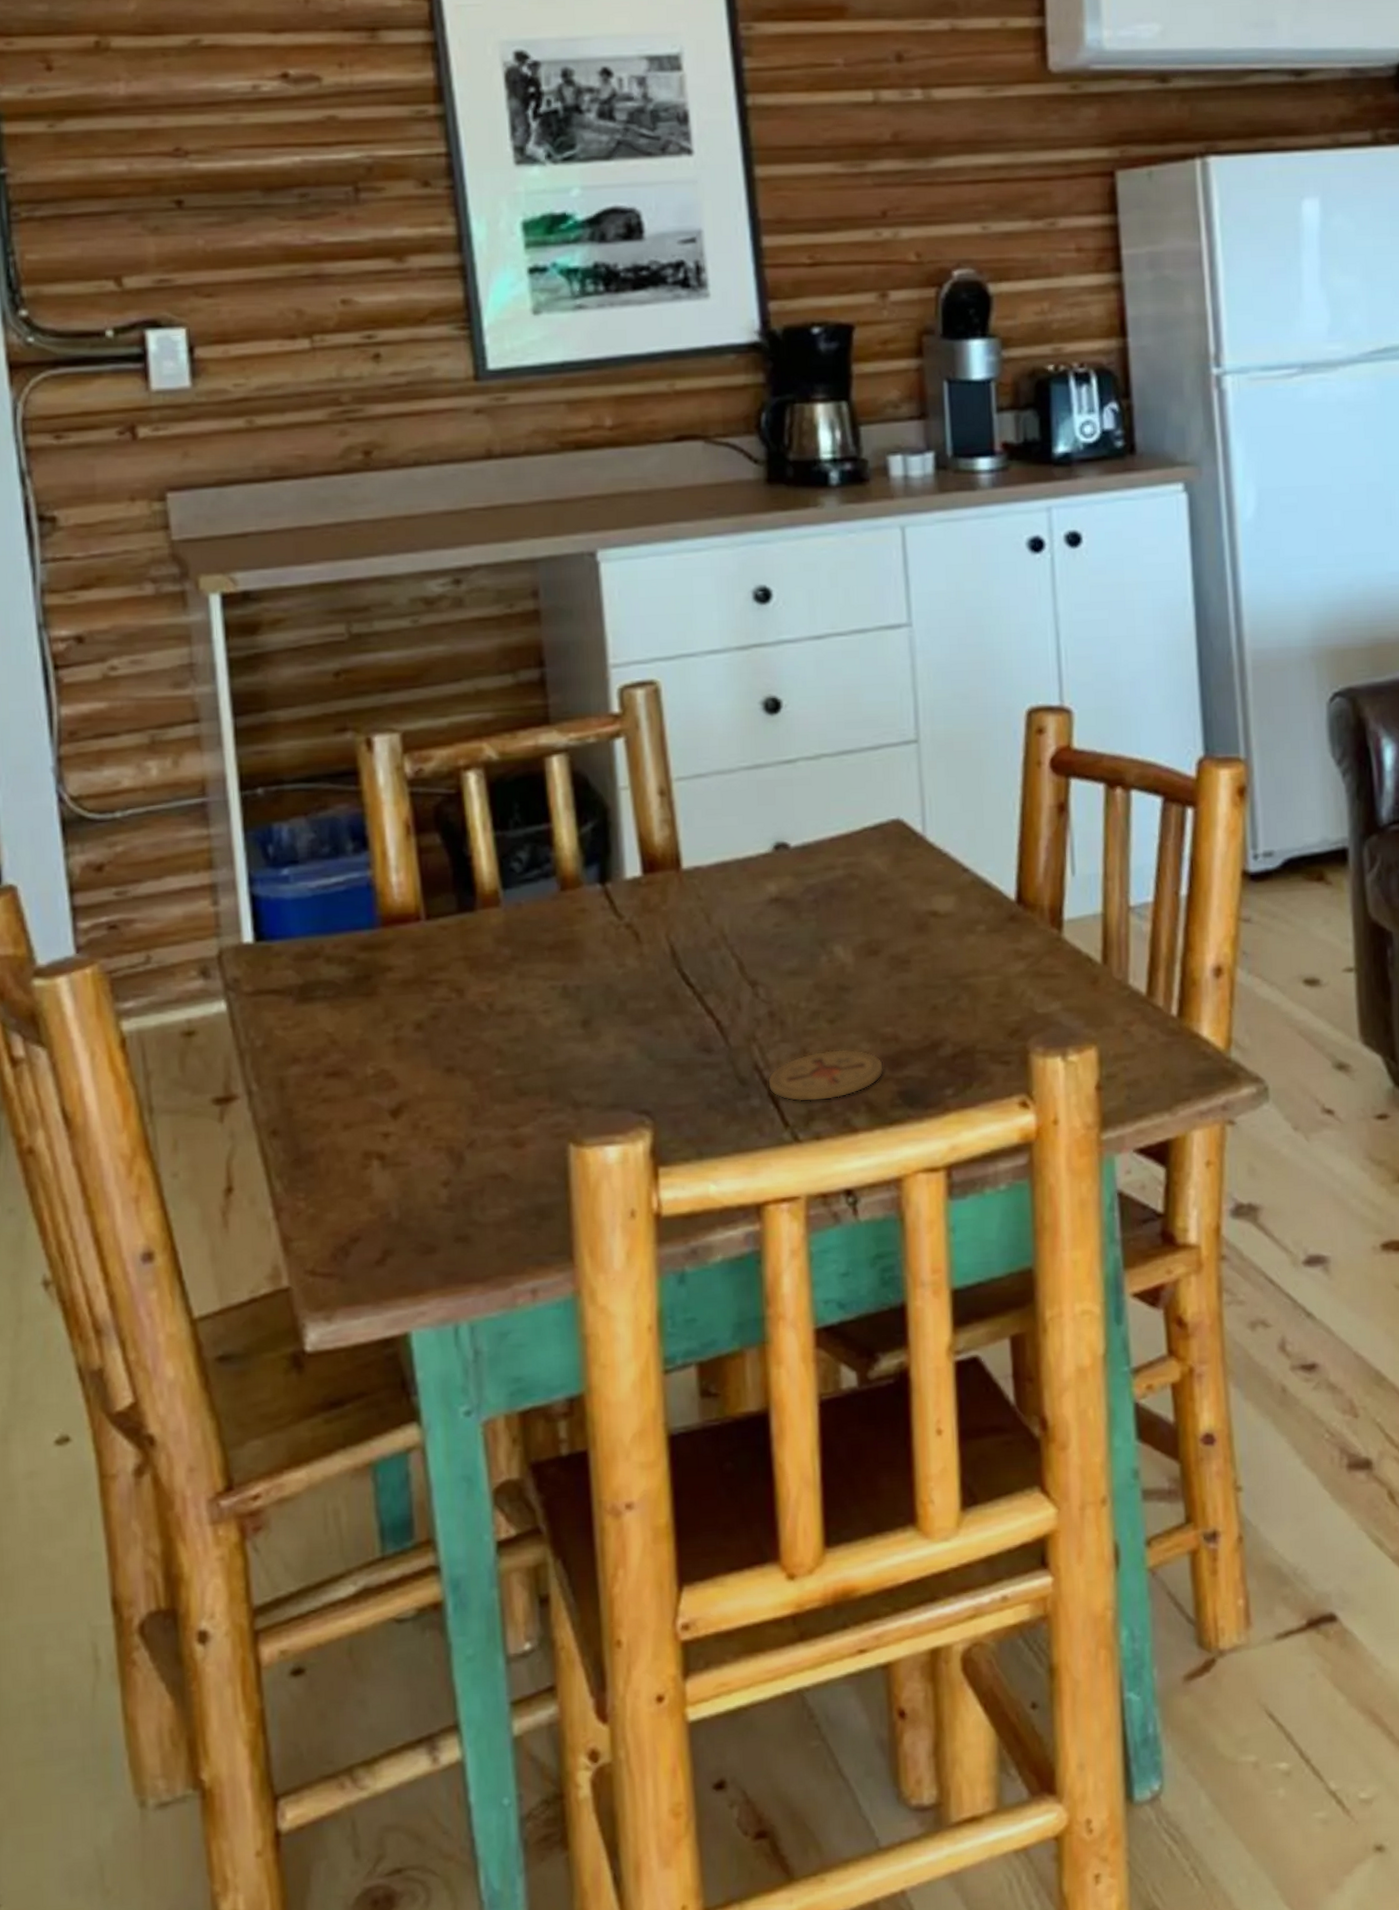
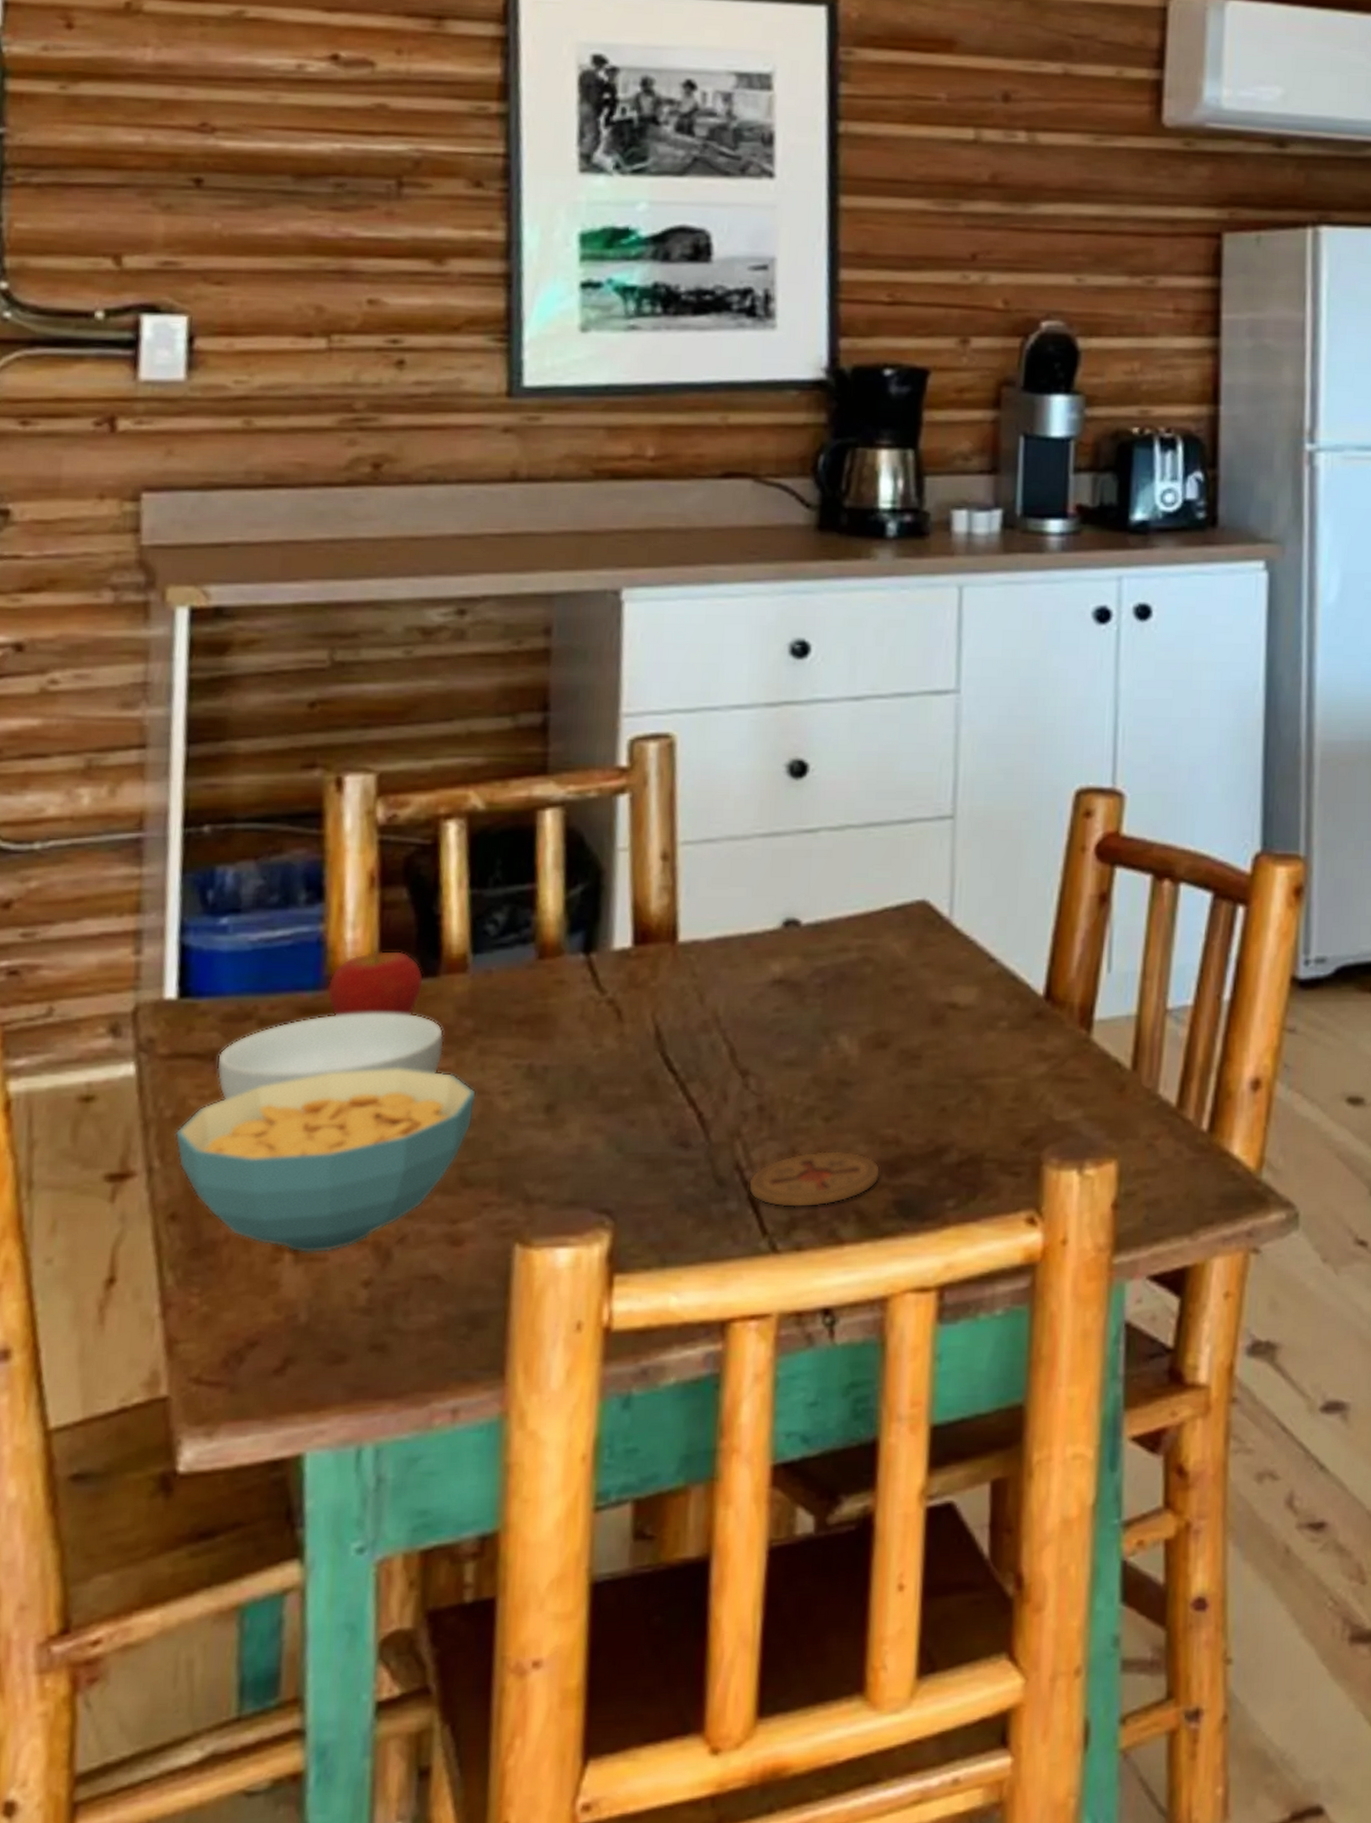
cereal bowl: none [267,993,521,1160] -> present [174,1067,476,1254]
cereal bowl: none [294,945,488,1028] -> present [216,1012,444,1099]
apple: none [380,889,464,951] -> present [326,950,424,1016]

